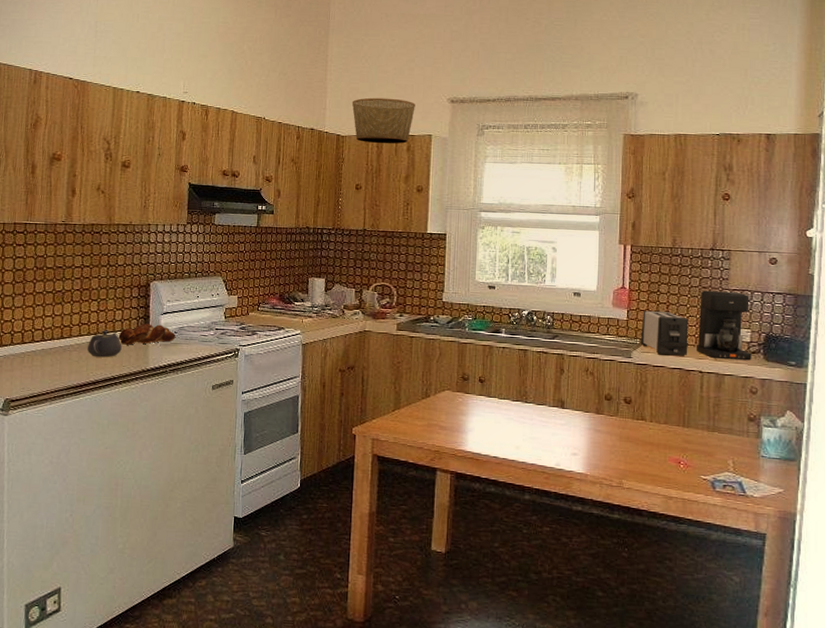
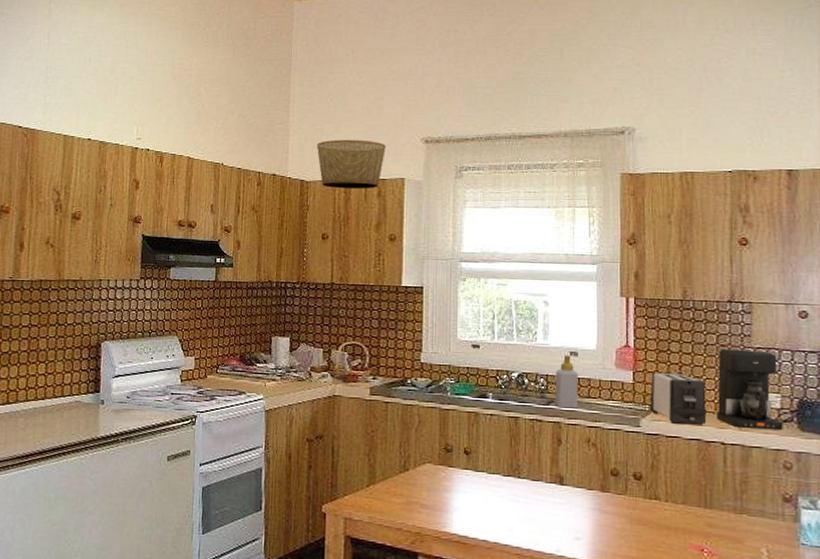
teapot: present [87,330,122,358] -> none [33,394,71,425]
bread loaf: present [118,324,175,345] -> none [67,388,128,411]
soap bottle: none [559,294,580,342] -> present [555,354,579,409]

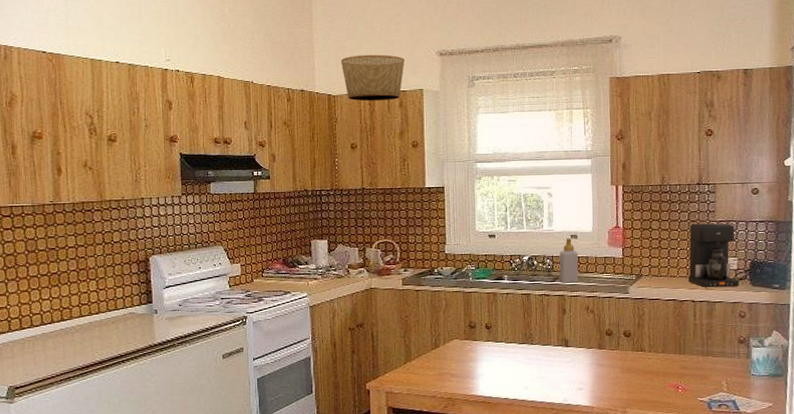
toaster: present [650,371,707,426] -> none [636,246,681,289]

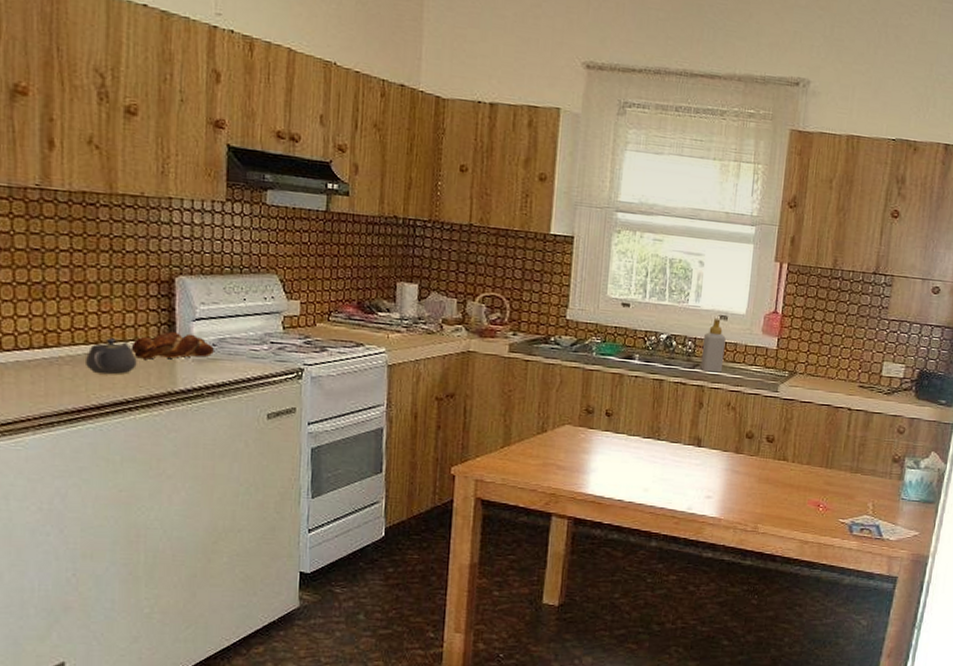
teapot: none [89,308,126,337] -> present [84,338,137,375]
bread loaf: none [121,299,180,322] -> present [131,332,214,360]
basket: present [340,54,405,101] -> none [456,49,541,117]
coffee maker: present [688,223,739,288] -> none [847,319,908,398]

